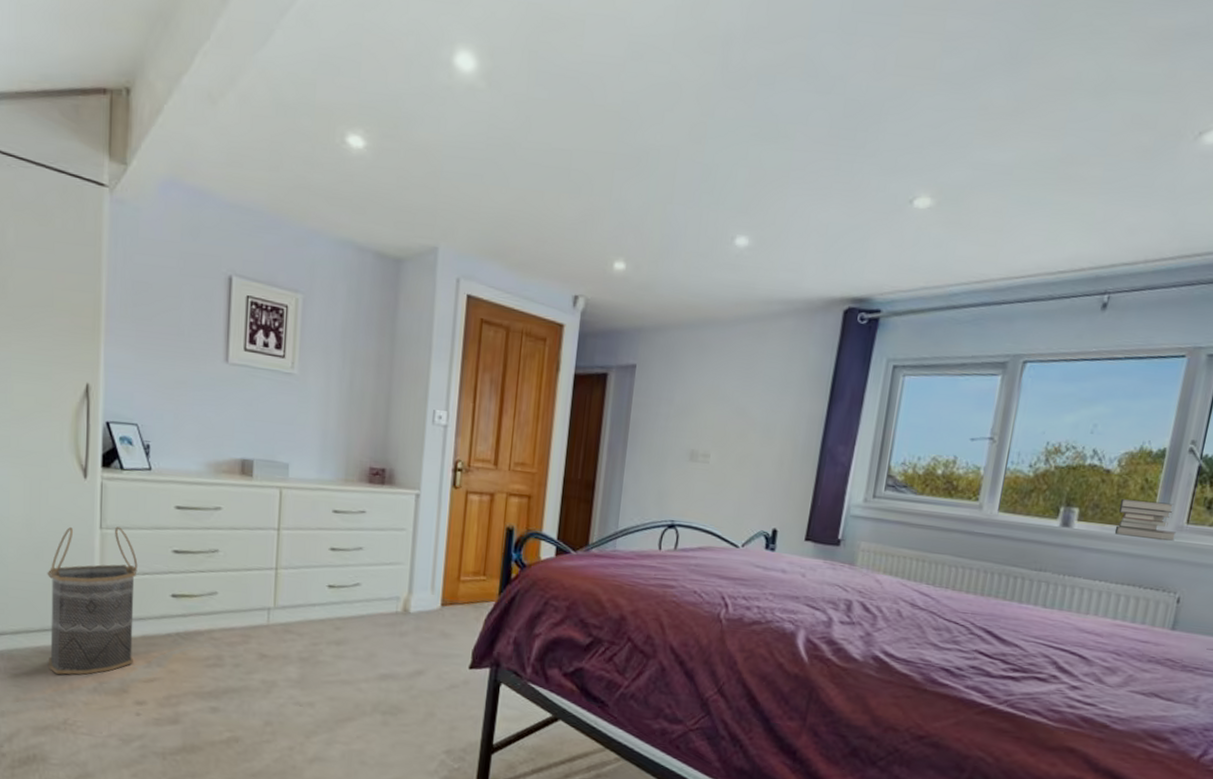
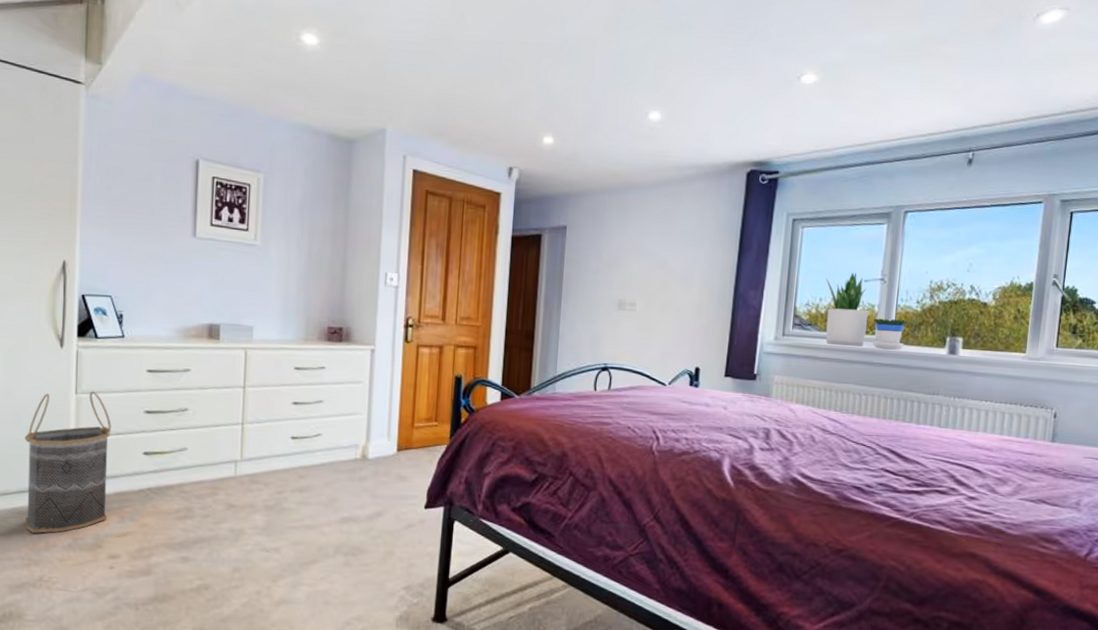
planter: none [921,429,973,515] -> present [825,272,869,348]
flowerpot: none [975,482,1017,520] -> present [873,318,907,350]
books: present [1114,498,1176,541] -> none [995,327,1048,364]

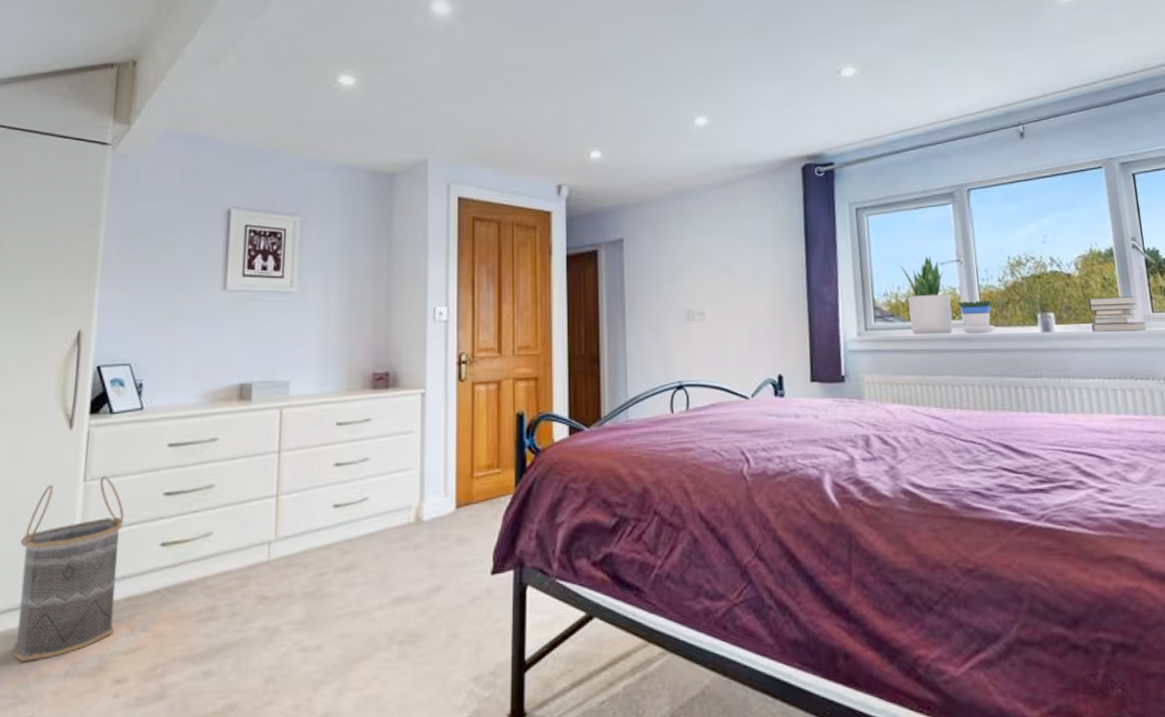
books: none [995,327,1048,364] -> present [1087,296,1147,332]

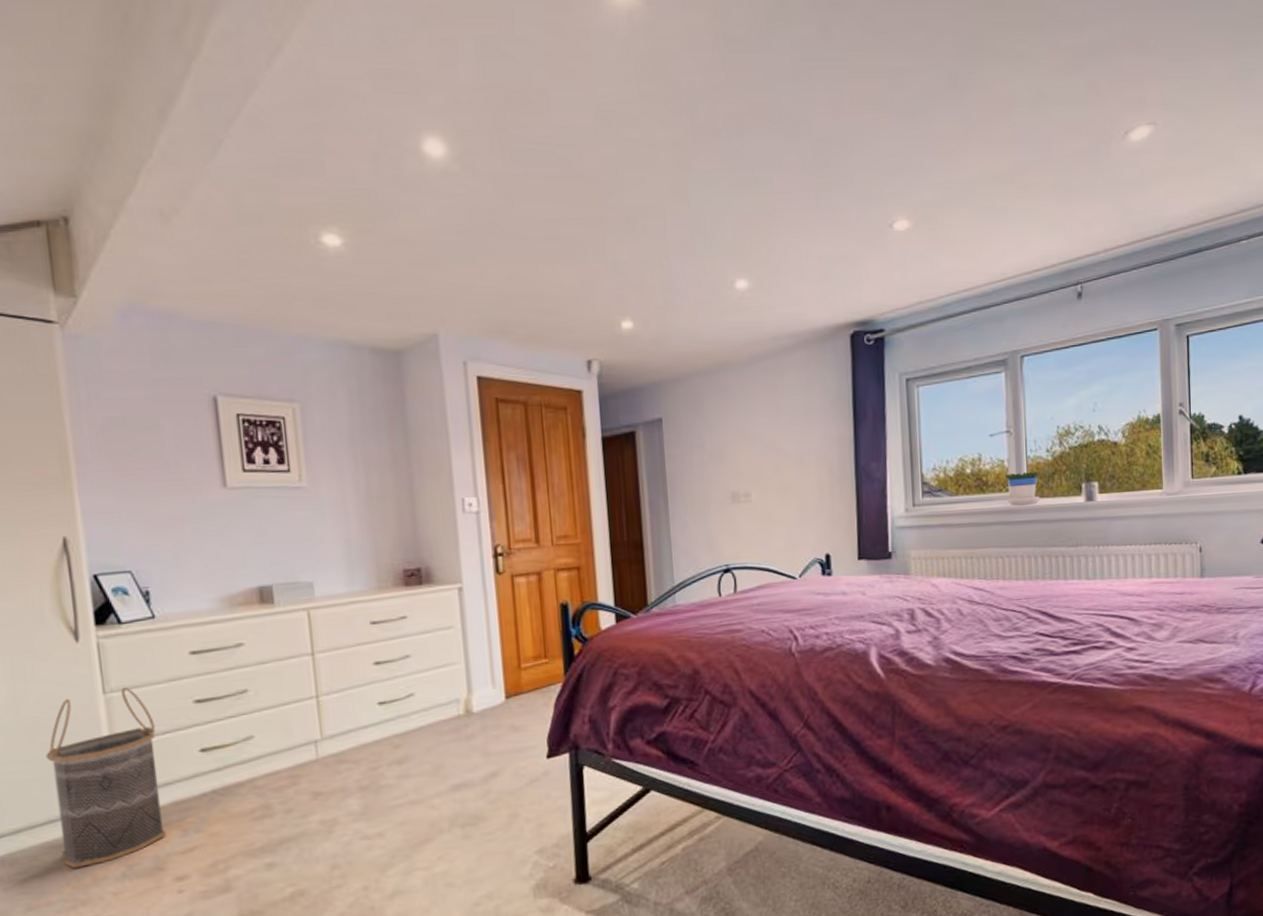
planter: present [900,256,953,336] -> none [949,428,999,510]
books: present [1087,296,1147,332] -> none [1131,462,1185,500]

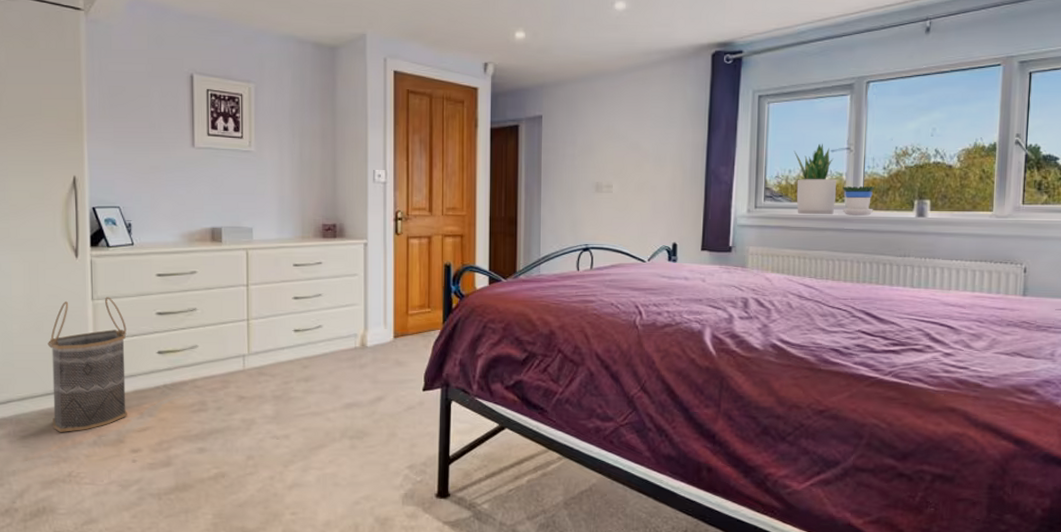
planter: none [949,428,999,510] -> present [793,143,837,215]

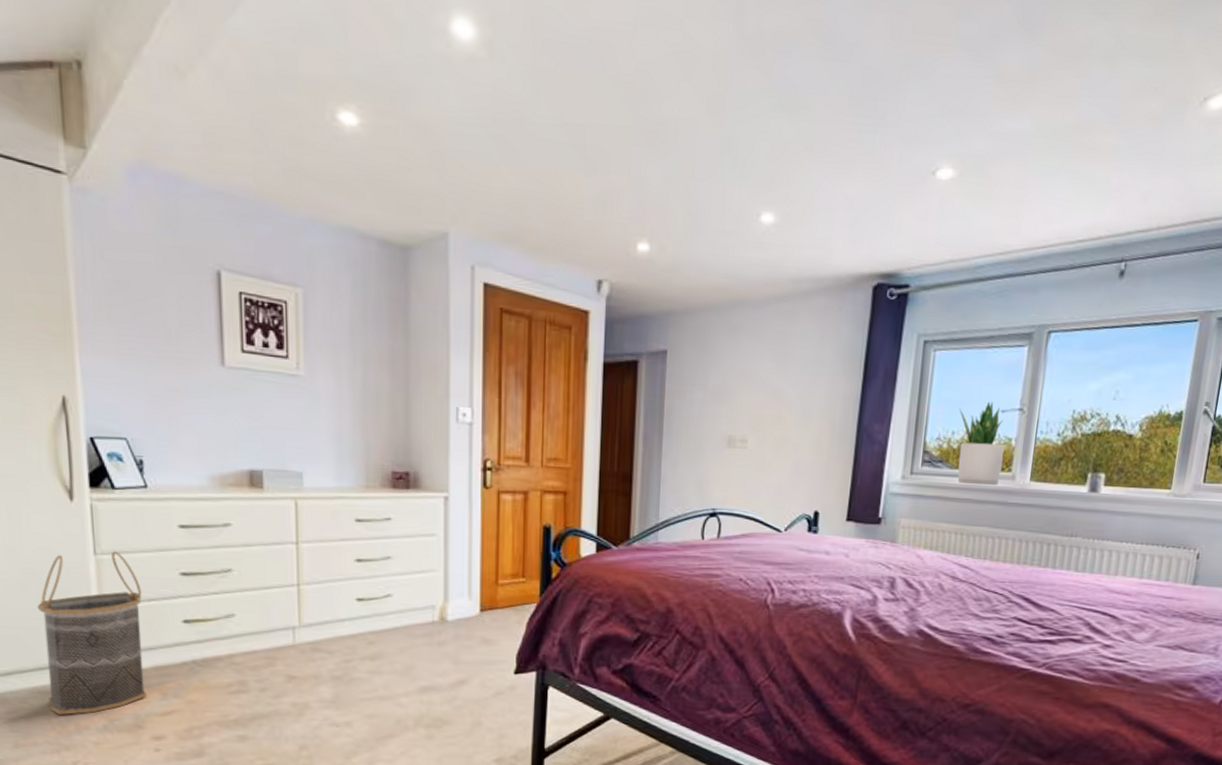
flowerpot: present [842,185,875,216] -> none [1008,453,1047,488]

